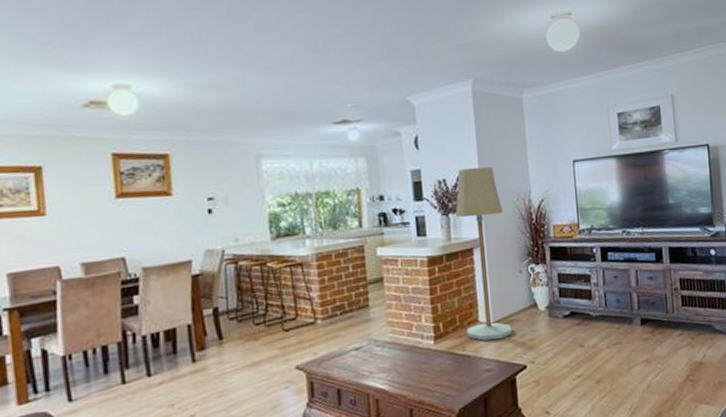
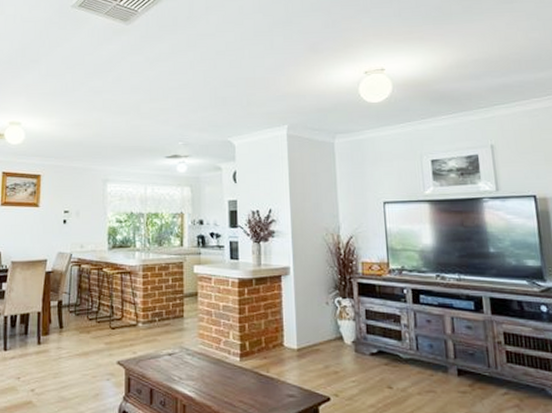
floor lamp: present [455,166,512,341] -> none [266,201,317,367]

